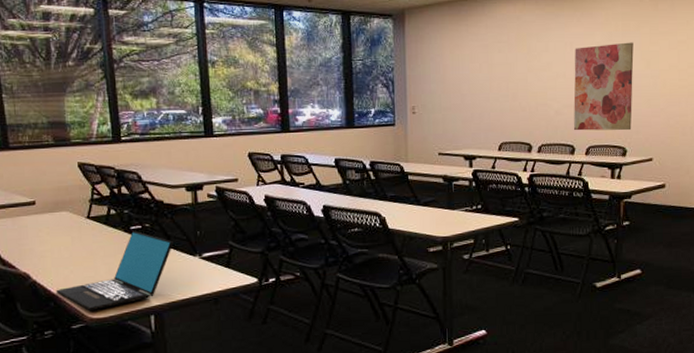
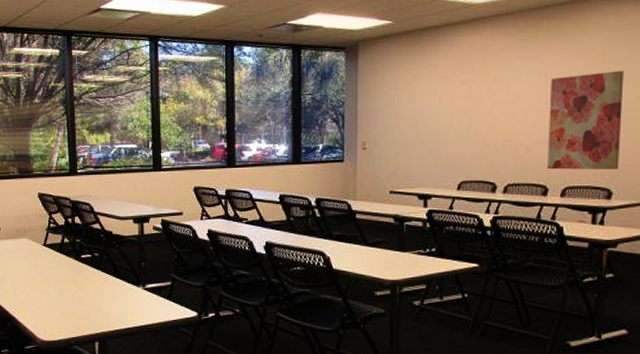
laptop: present [56,231,174,312] -> none [13,260,119,334]

